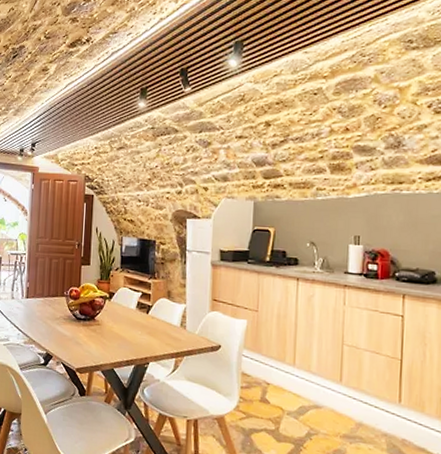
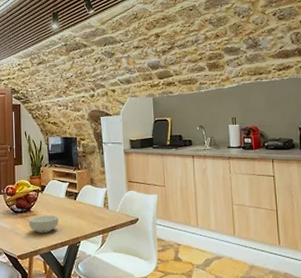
cereal bowl: none [91,326,127,347] -> present [28,215,59,233]

